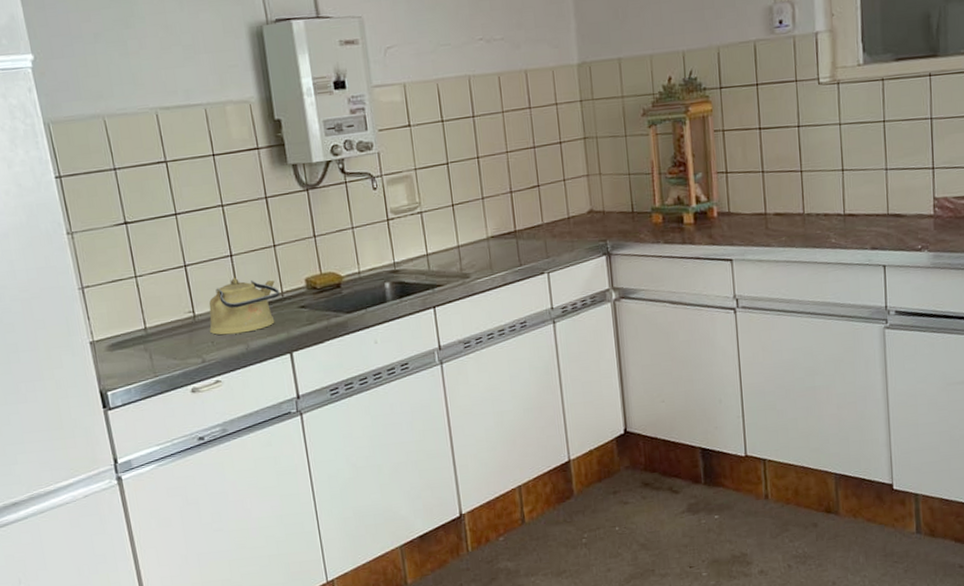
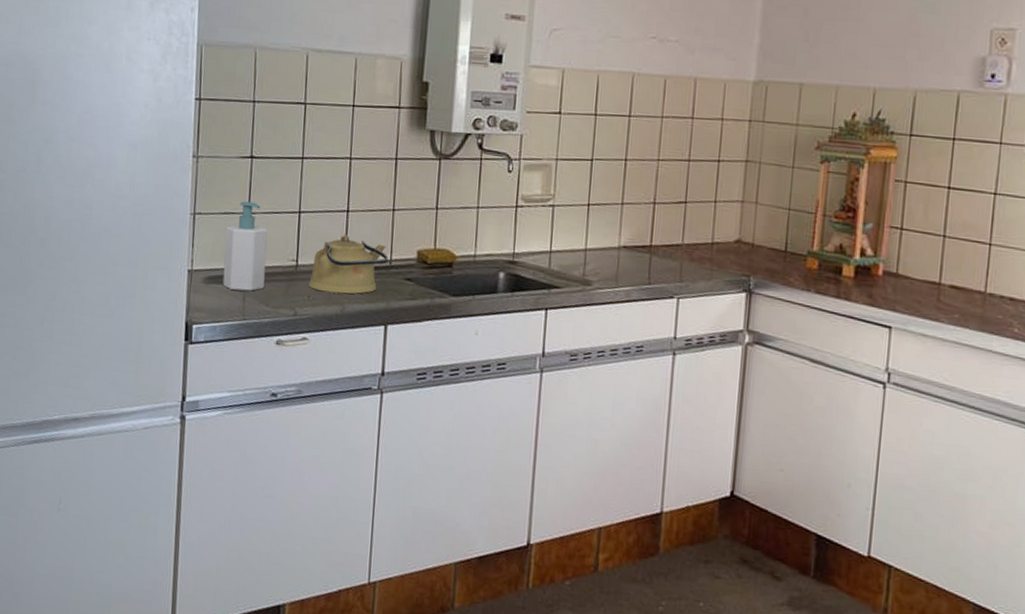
soap bottle: none [117,265,168,353] -> present [222,201,267,292]

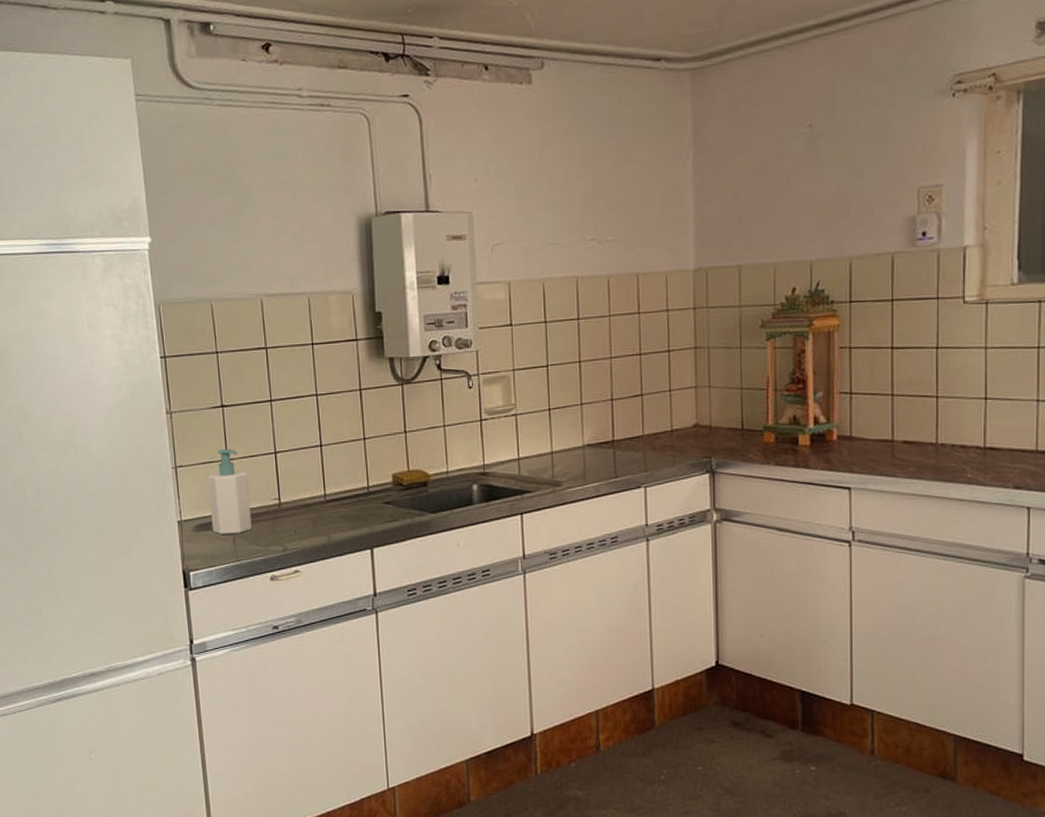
kettle: present [309,234,389,294] -> none [294,467,366,525]

